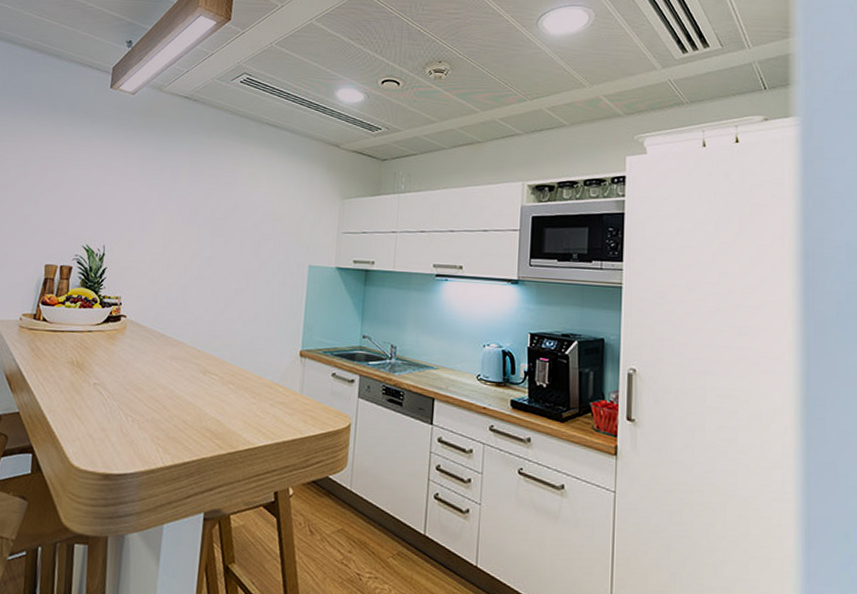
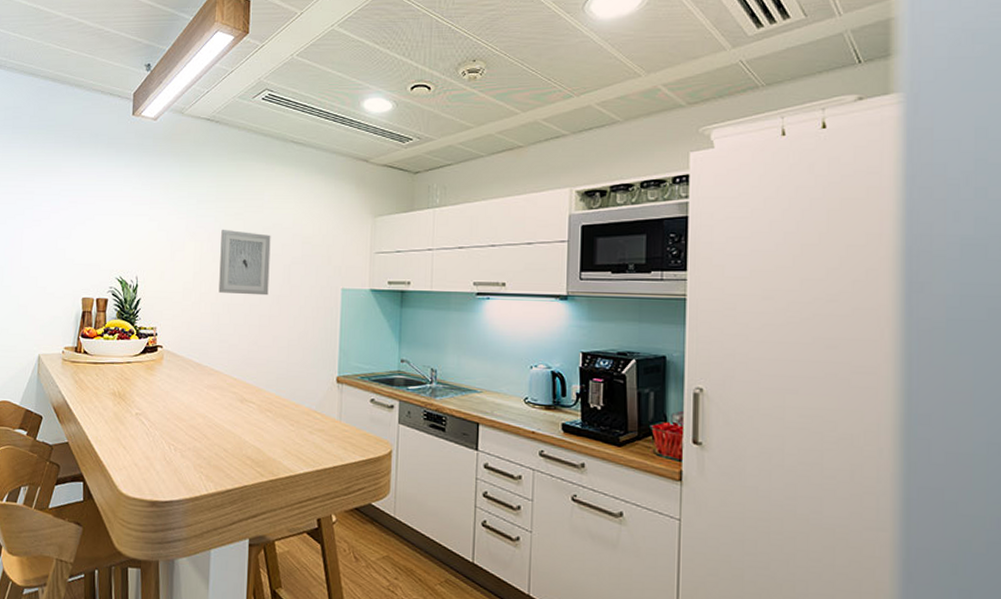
wall art: none [187,203,242,270] -> present [218,229,271,296]

